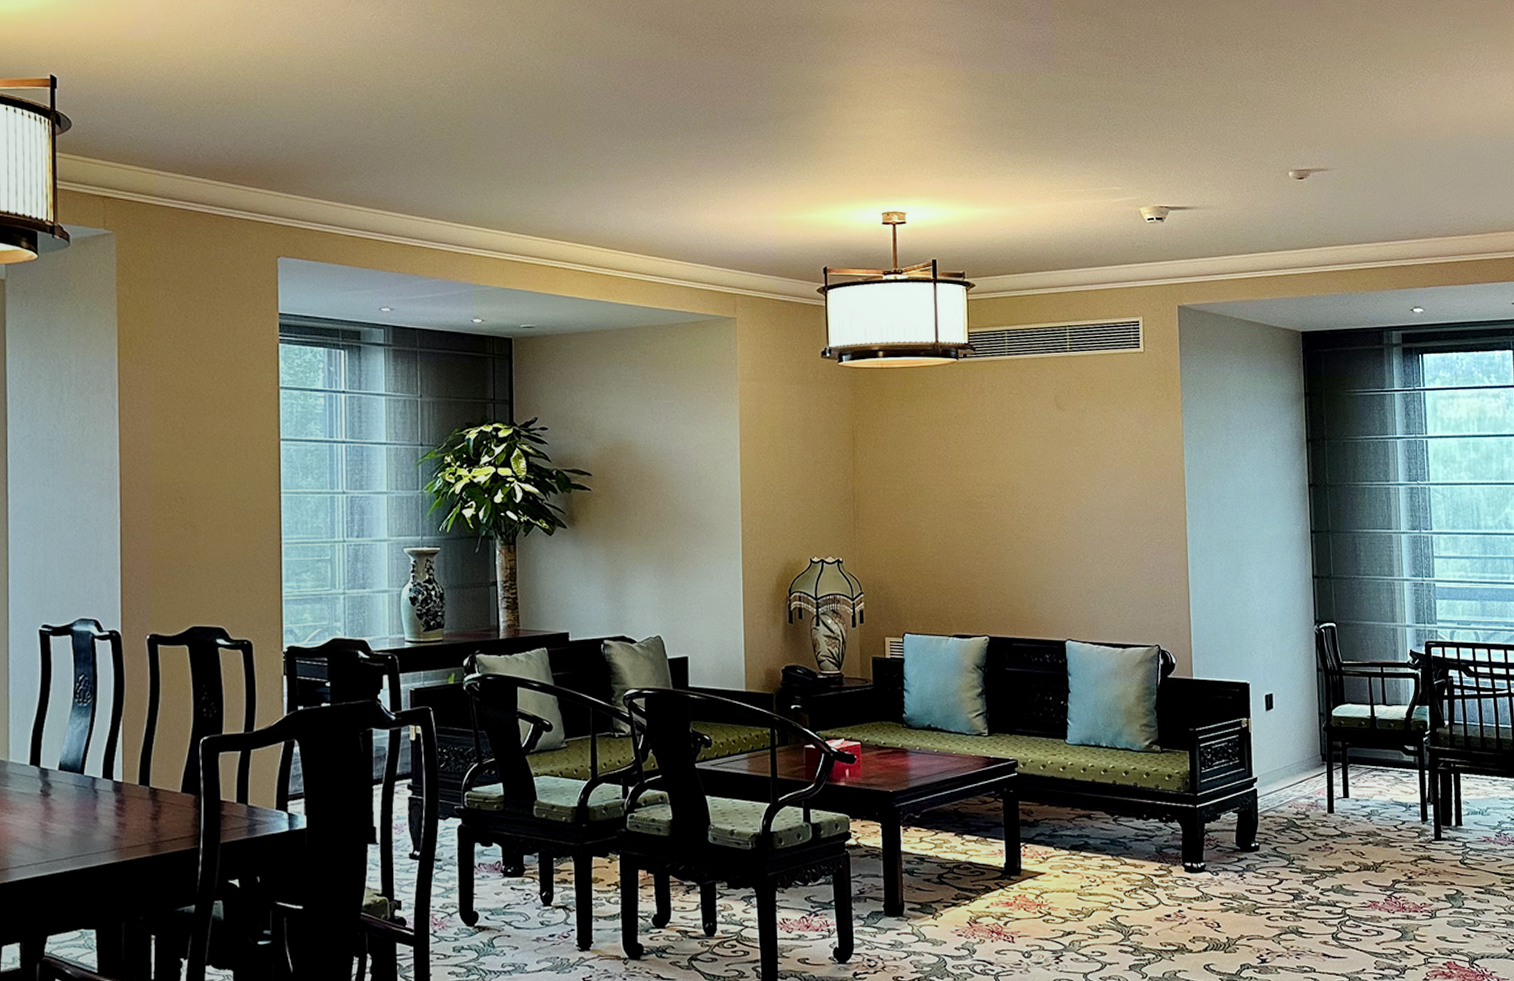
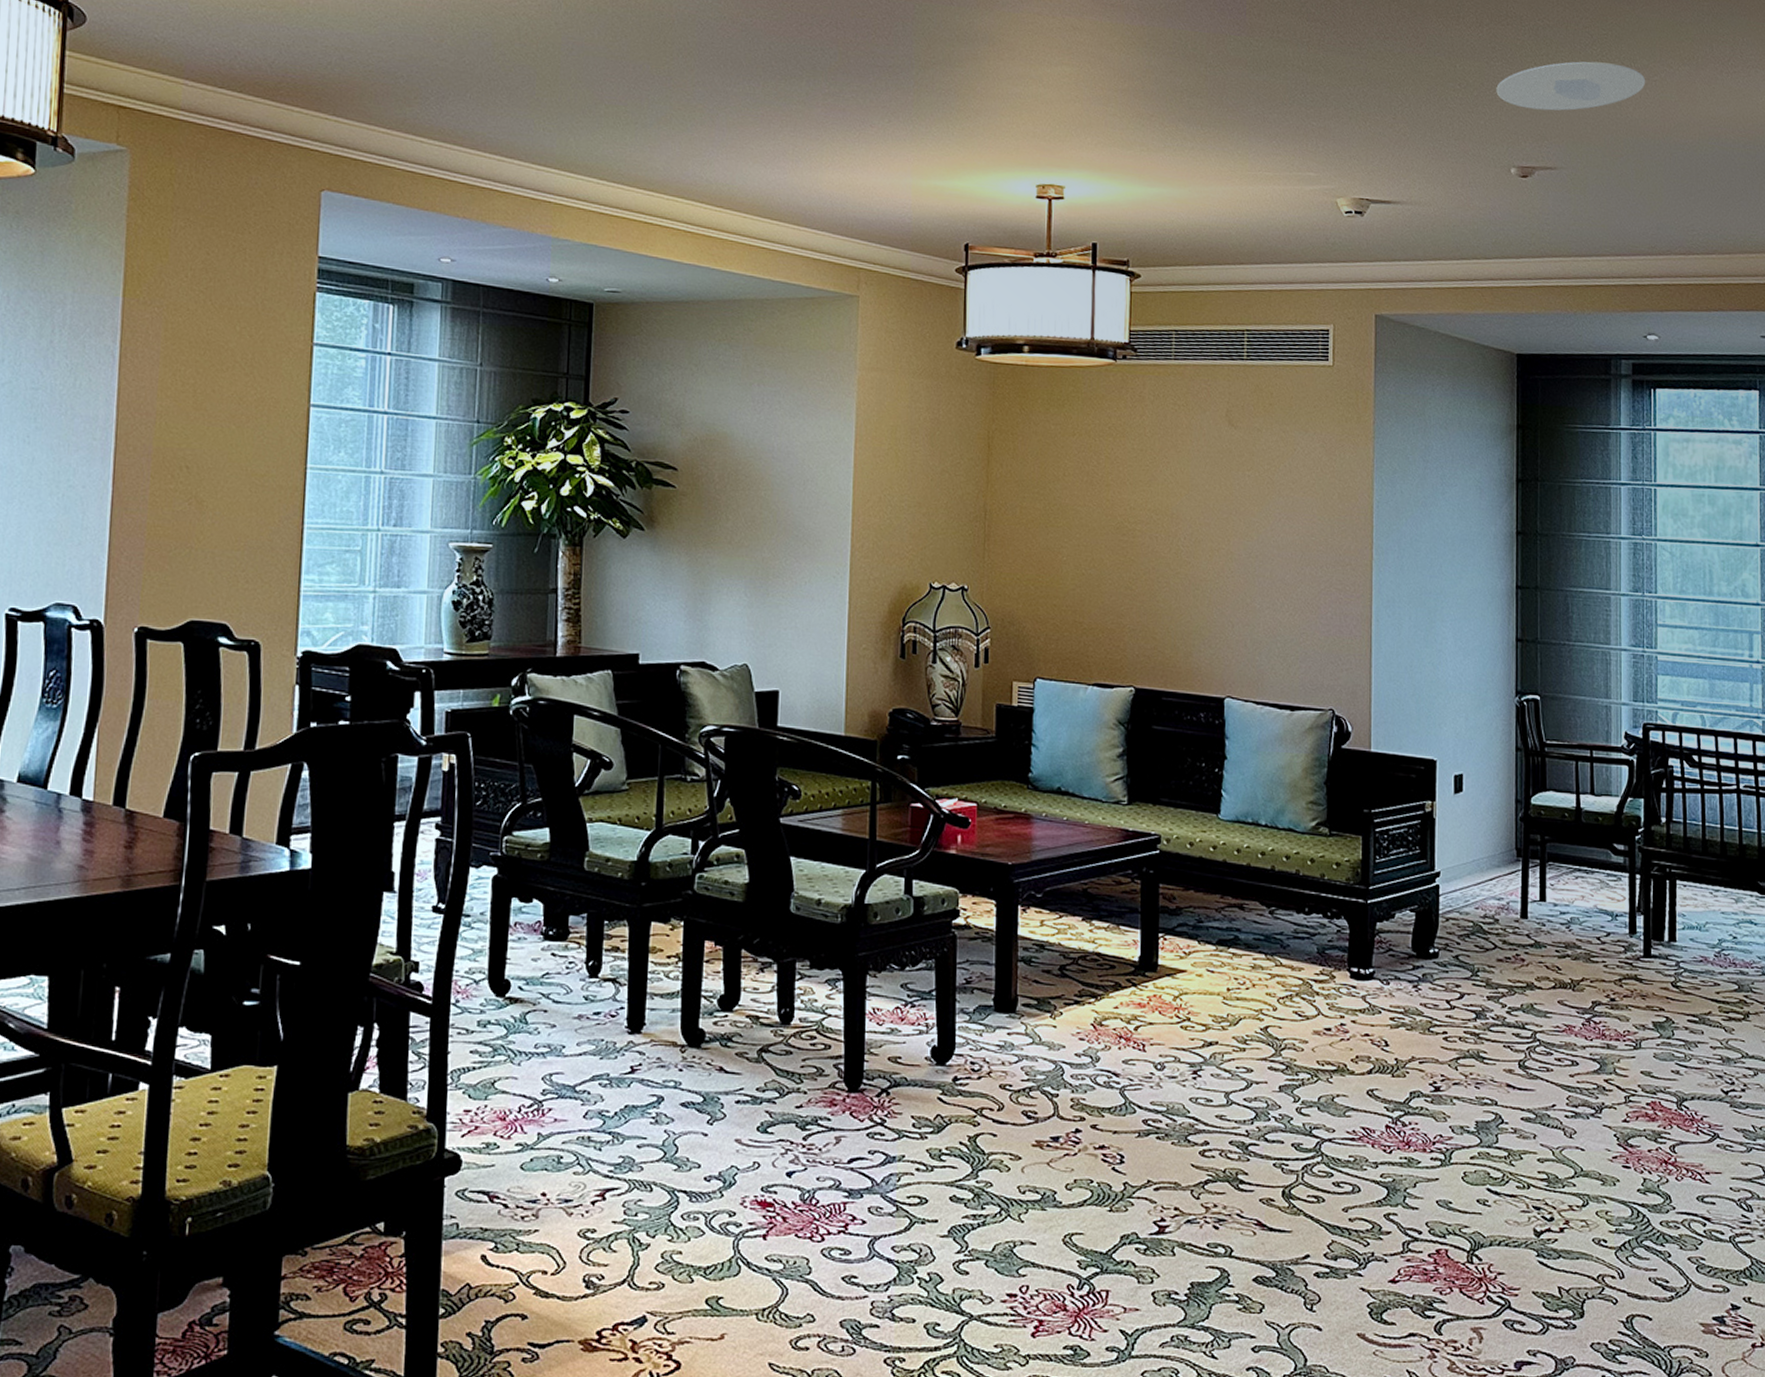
recessed light: none [1273,75,1402,120] -> present [1496,61,1646,111]

